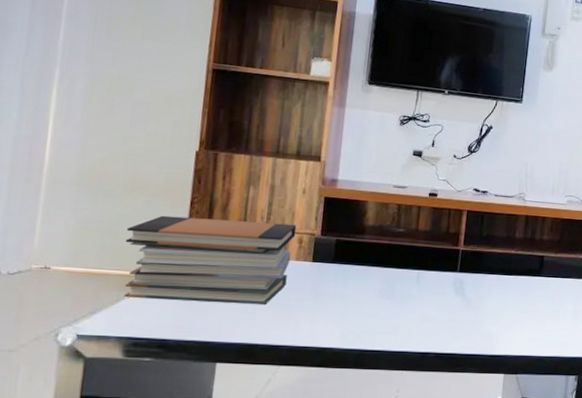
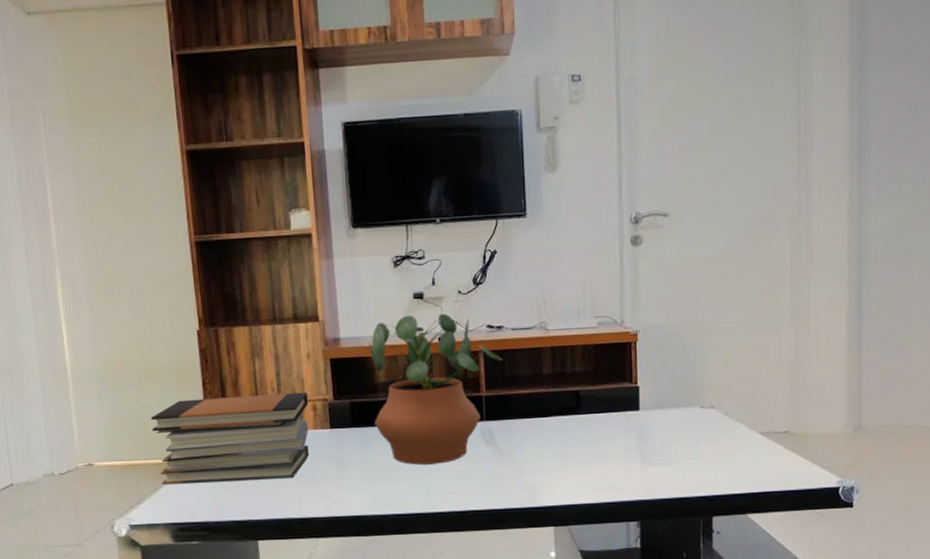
potted plant: none [356,169,484,307] -> present [368,313,504,465]

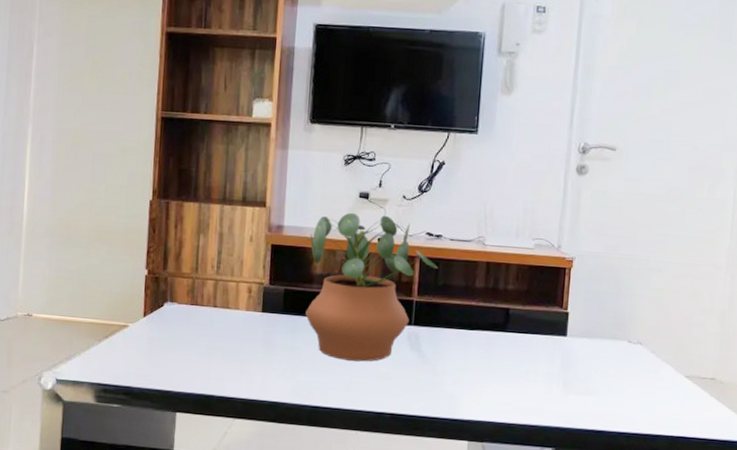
book stack: present [150,392,309,485] -> none [92,264,246,355]

